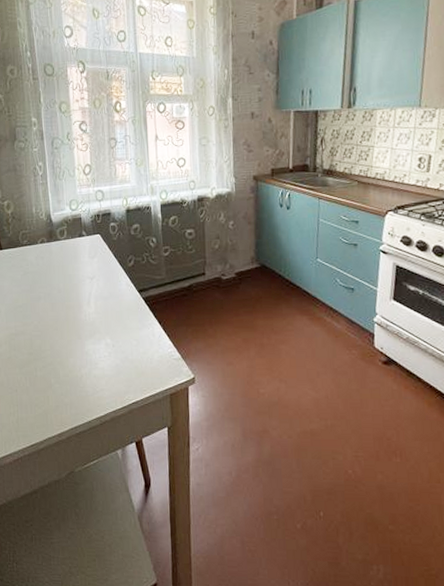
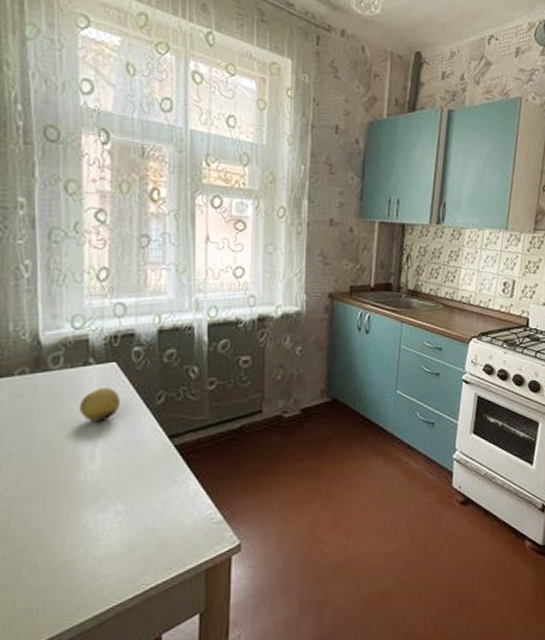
fruit: none [78,252,105,278] -> present [79,387,121,423]

